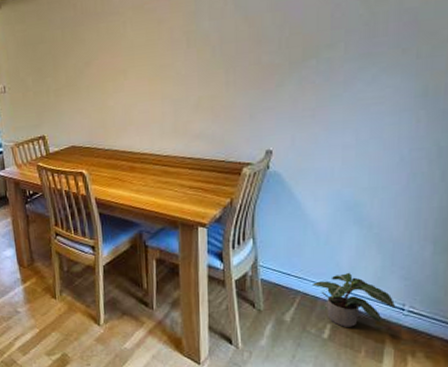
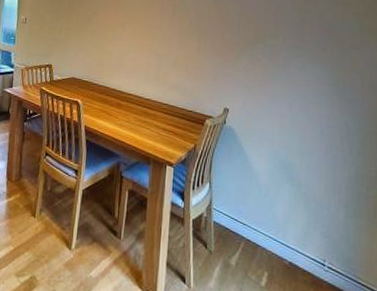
potted plant: present [313,272,396,327] -> none [255,224,319,277]

